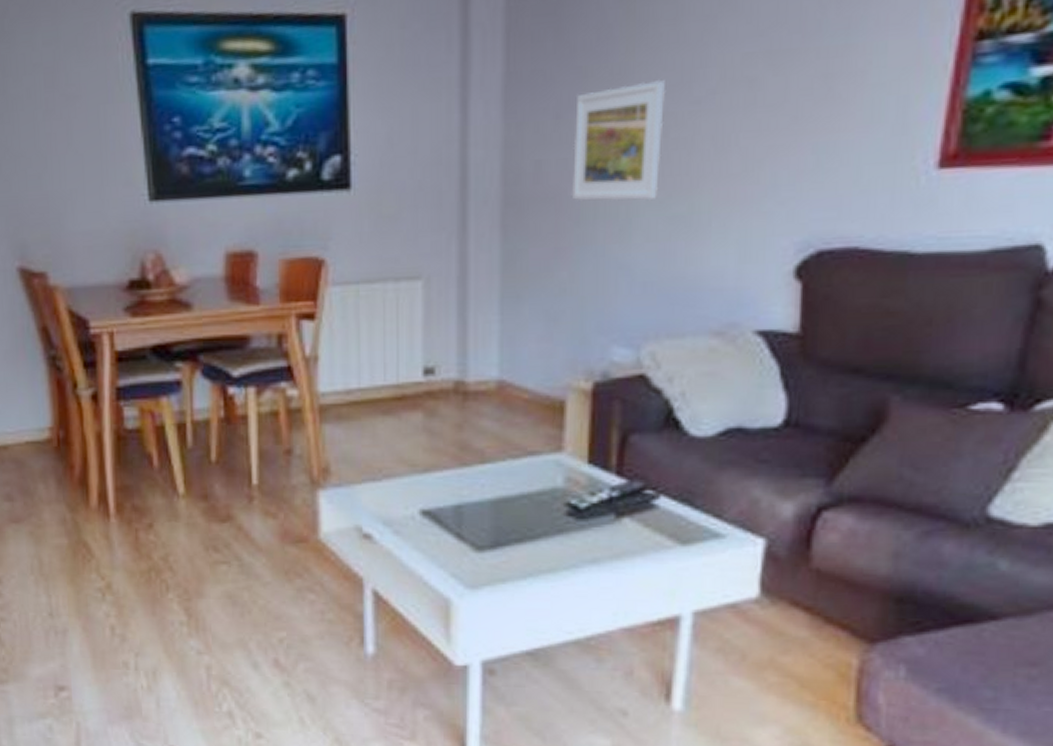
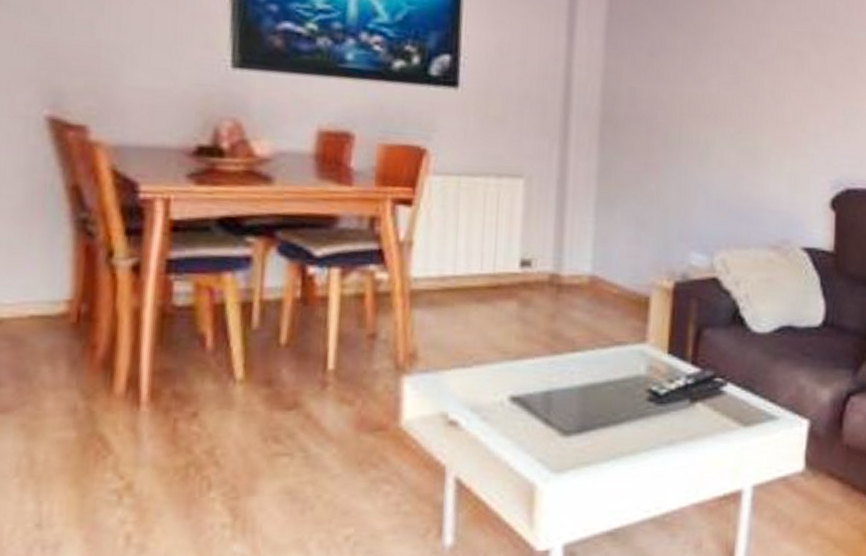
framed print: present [571,79,666,201] -> none [660,39,738,134]

